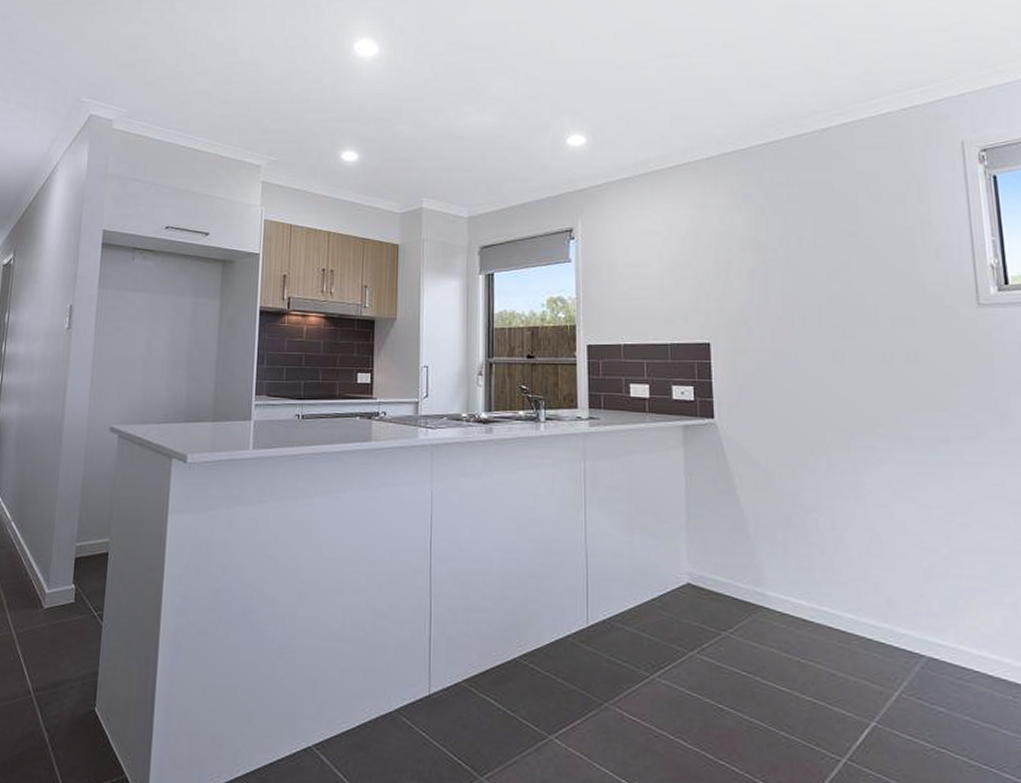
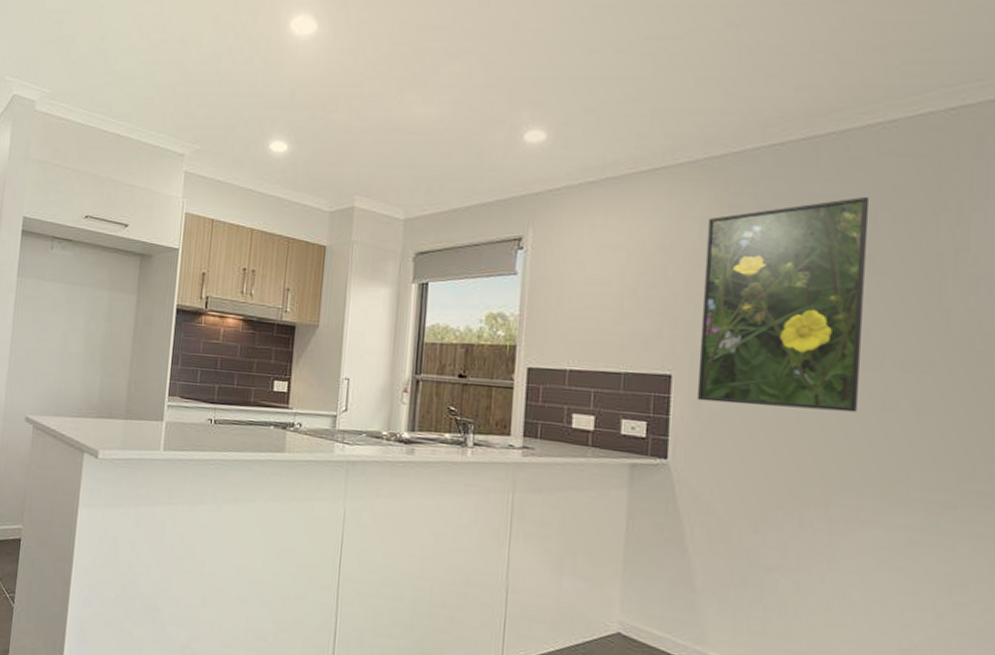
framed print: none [726,182,863,365] -> present [696,196,870,413]

